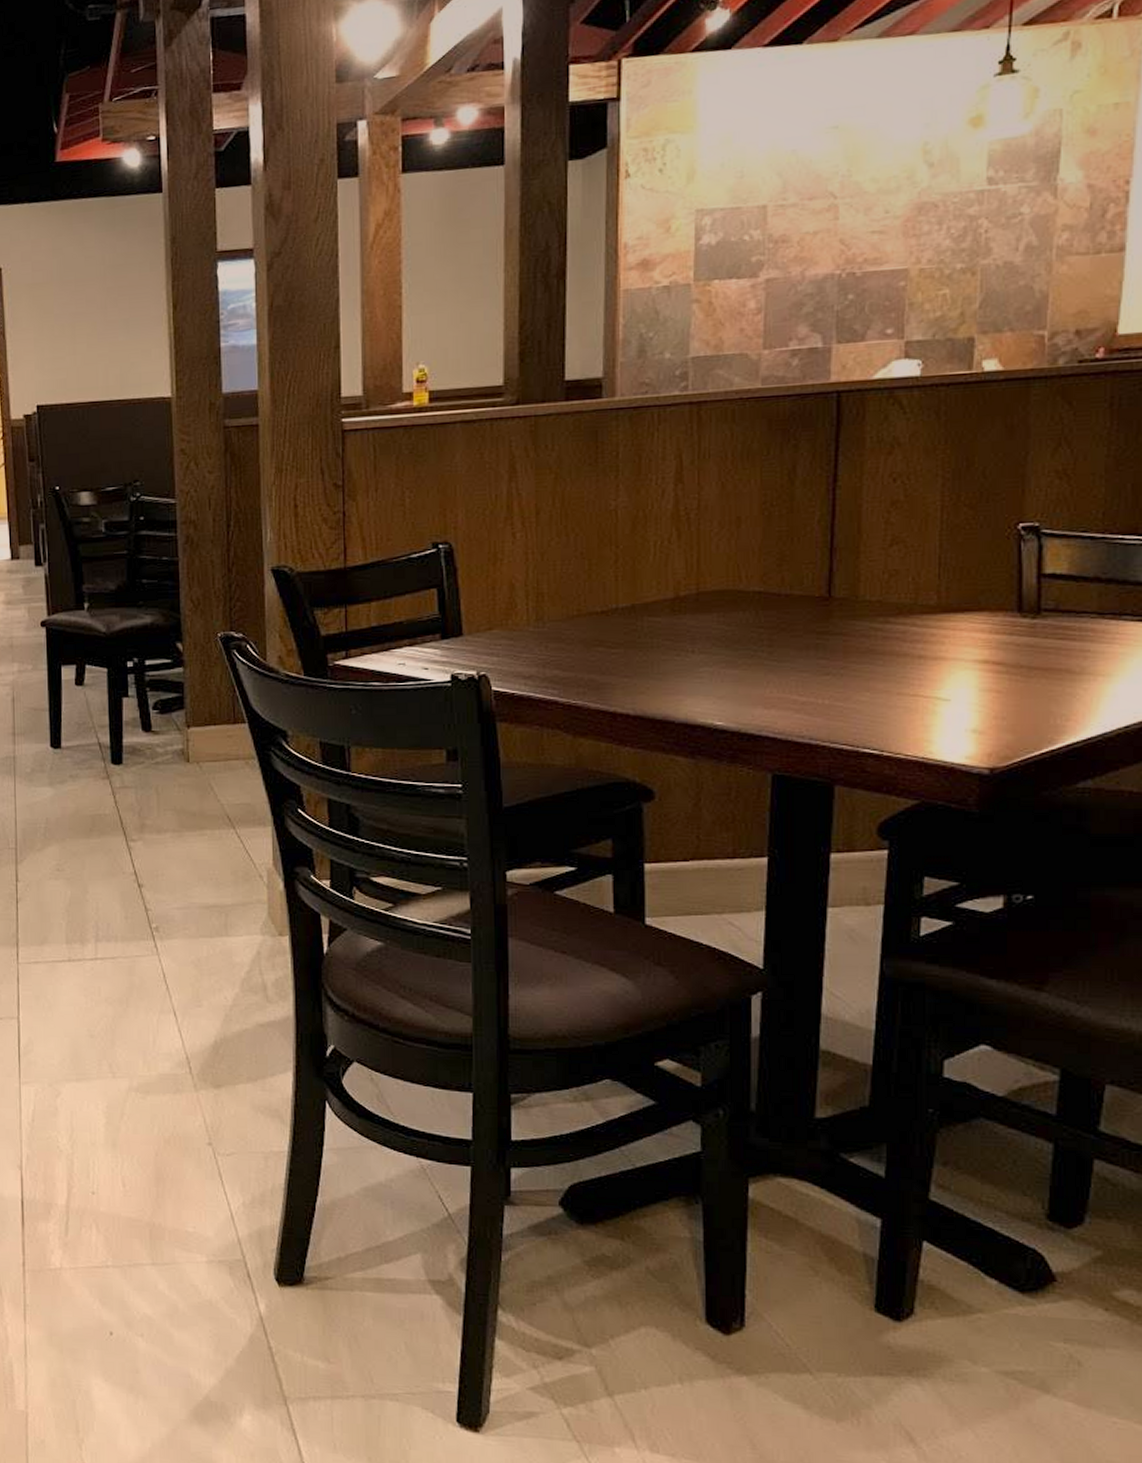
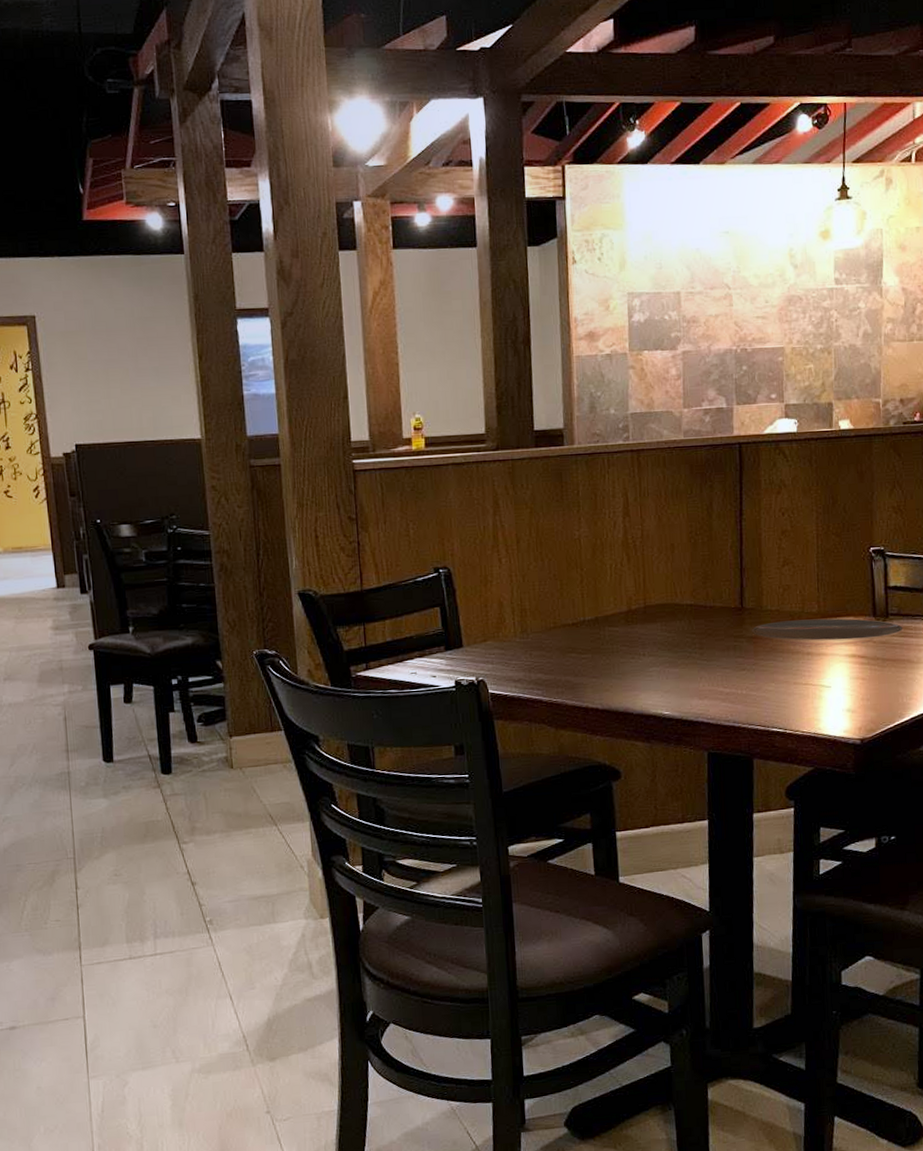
plate: none [841,613,1062,648] -> present [751,618,903,646]

